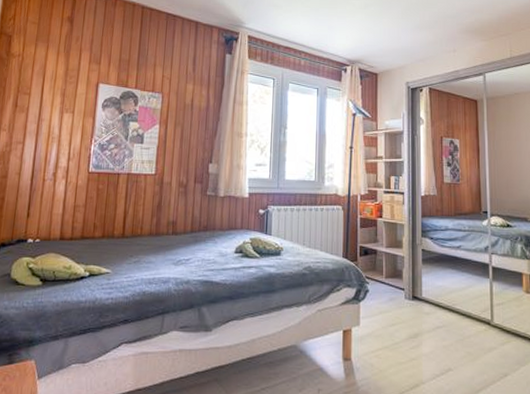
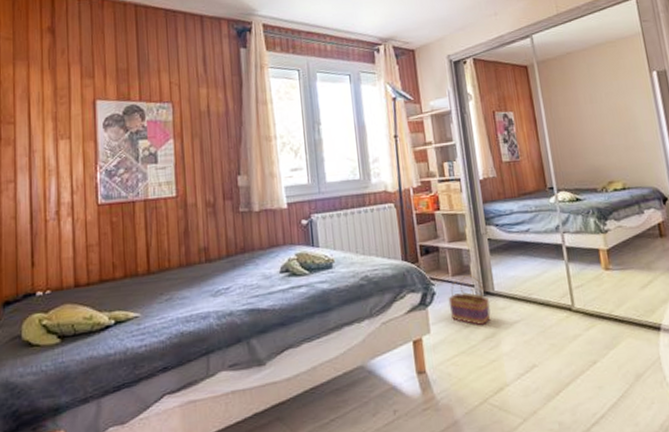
basket: none [379,279,417,325] -> present [448,275,491,325]

